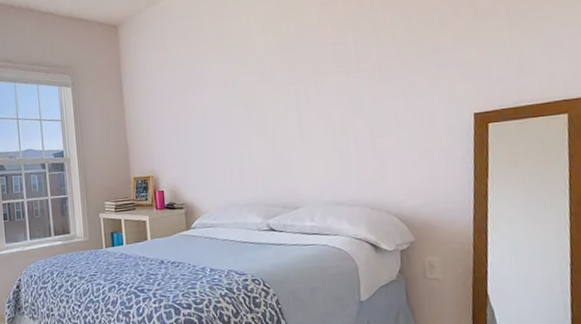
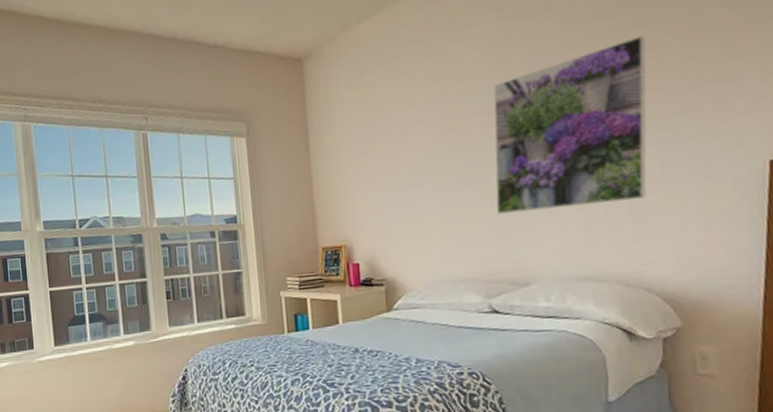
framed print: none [268,16,385,152] -> present [493,35,647,215]

